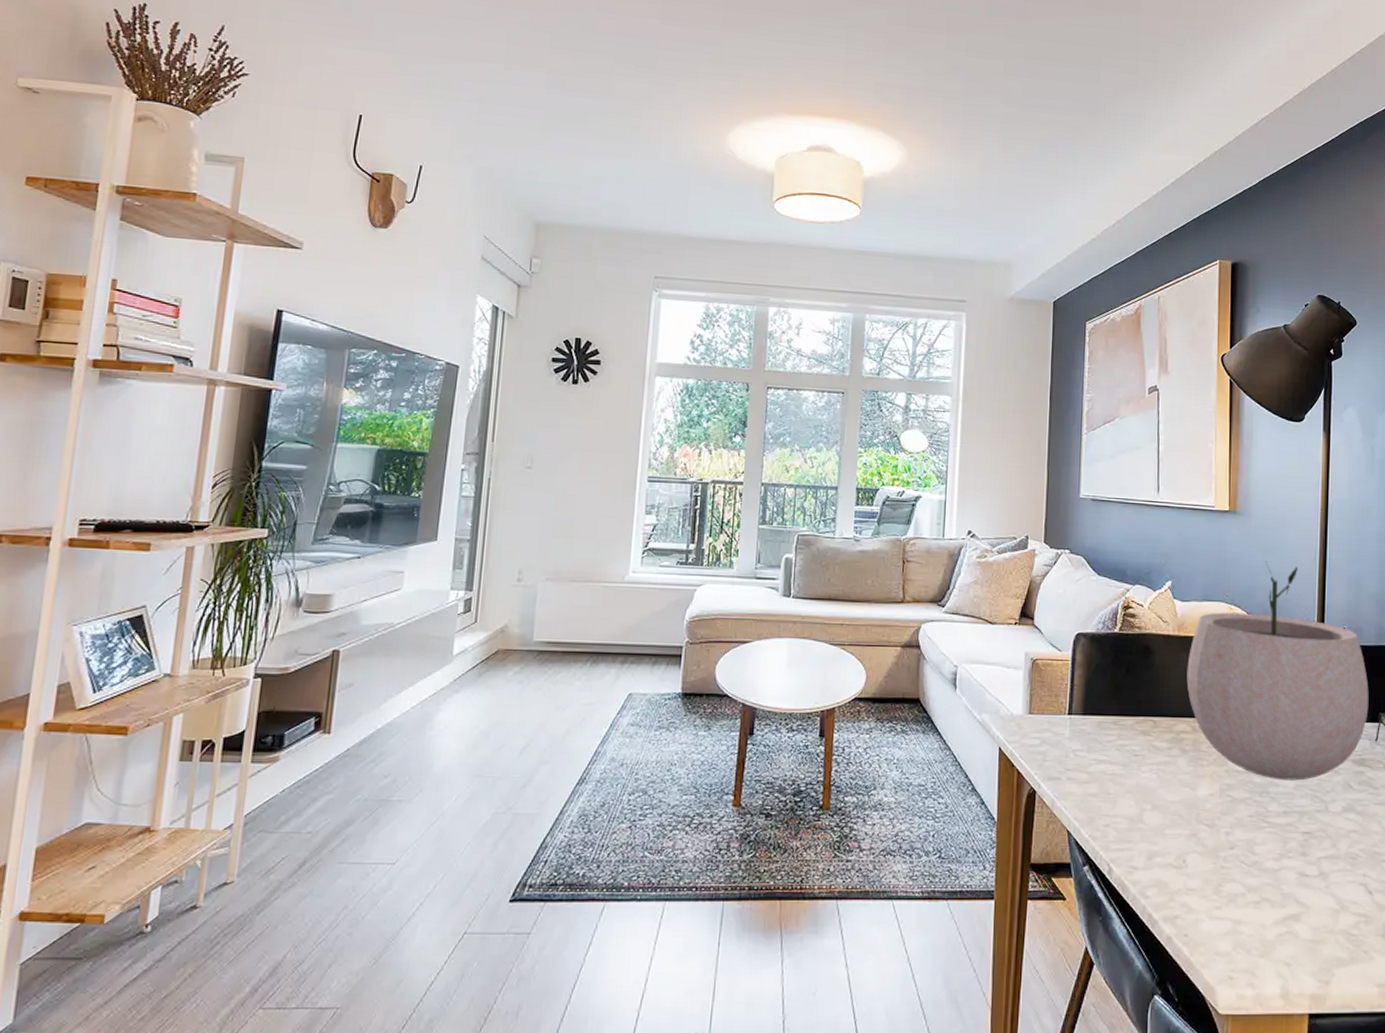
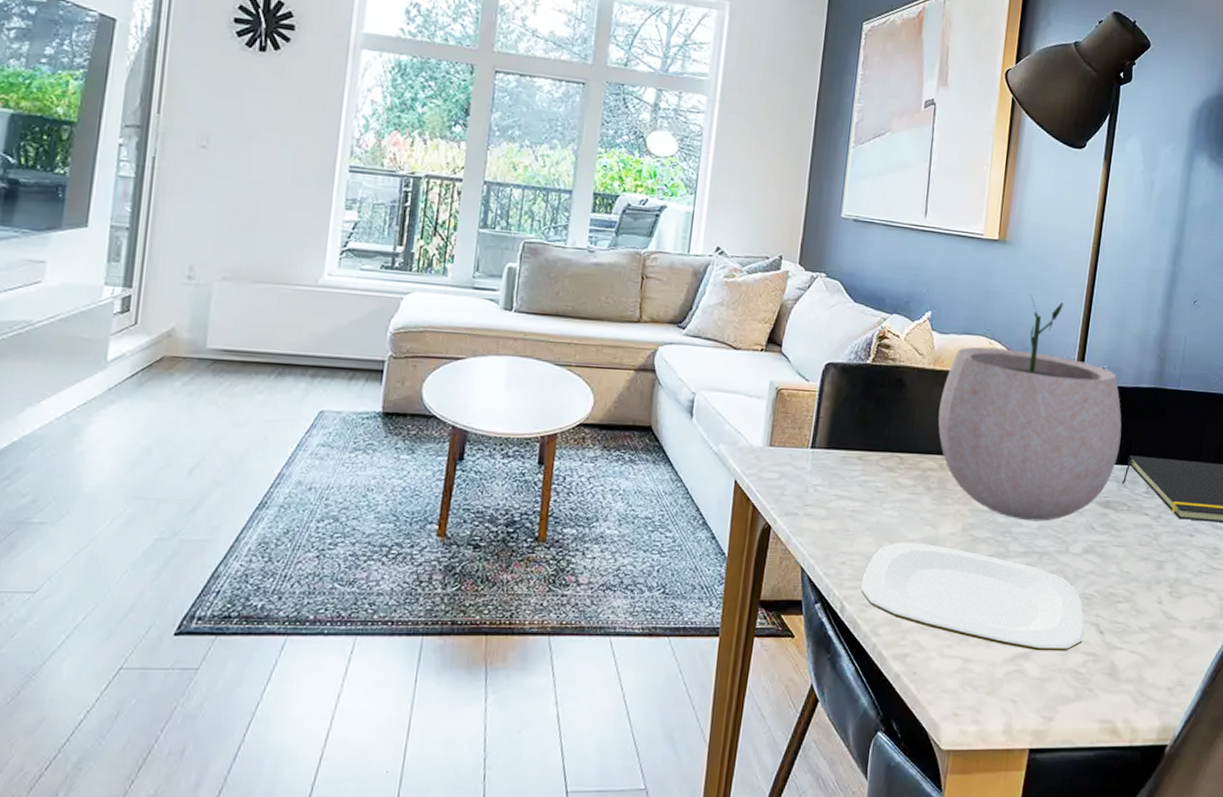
plate: none [1126,803,1353,912] -> present [861,541,1086,651]

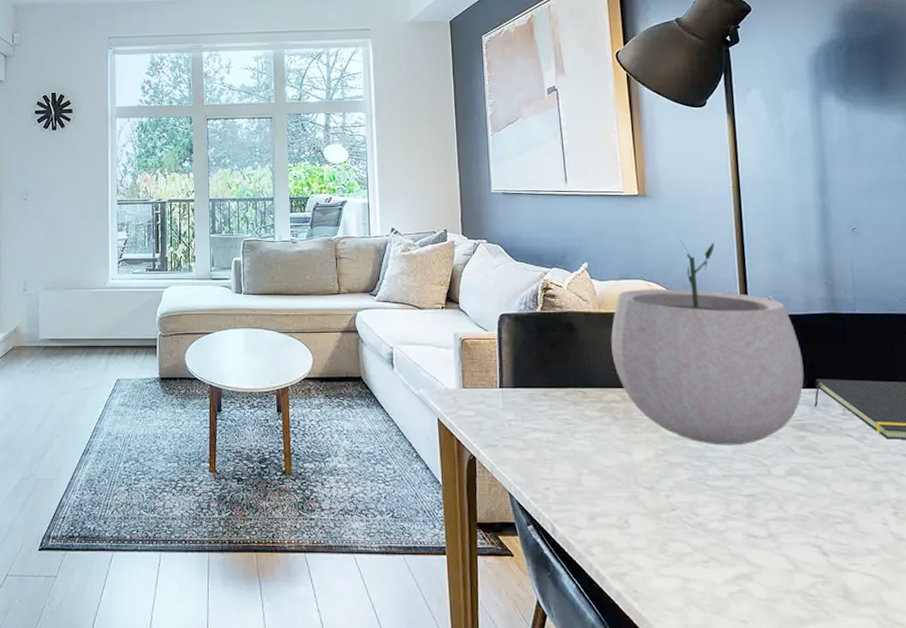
plate: present [861,541,1086,651] -> none [567,468,807,573]

